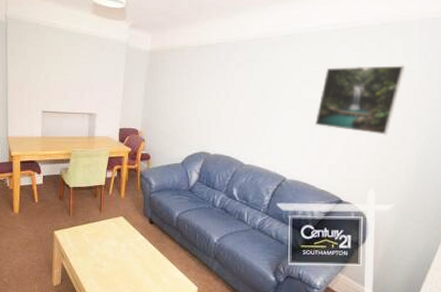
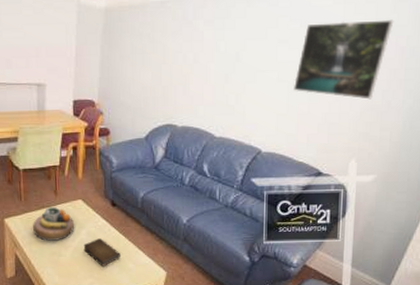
decorative bowl: none [79,221,115,253] -> present [33,206,74,241]
book: none [123,253,156,279] -> present [83,238,120,266]

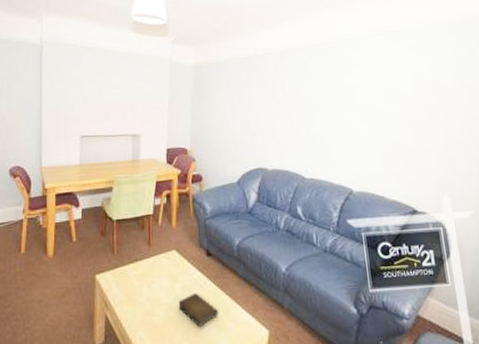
decorative bowl: present [33,206,74,241] -> none [125,258,168,299]
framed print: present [294,19,394,100] -> none [374,63,456,136]

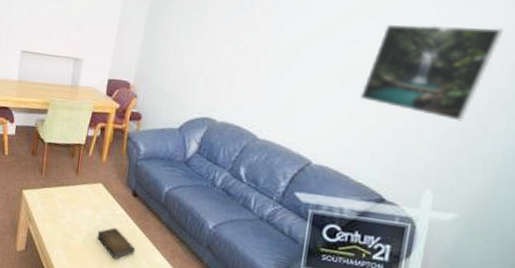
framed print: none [374,63,456,136] -> present [361,24,505,121]

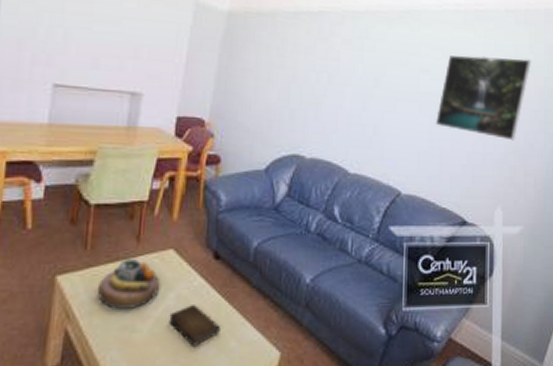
decorative bowl: none [49,185,91,223] -> present [98,258,159,309]

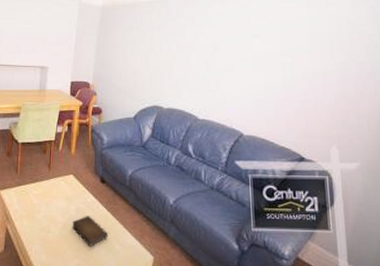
decorative bowl: present [98,258,159,309] -> none [26,180,64,216]
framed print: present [436,55,532,141] -> none [269,19,355,89]

